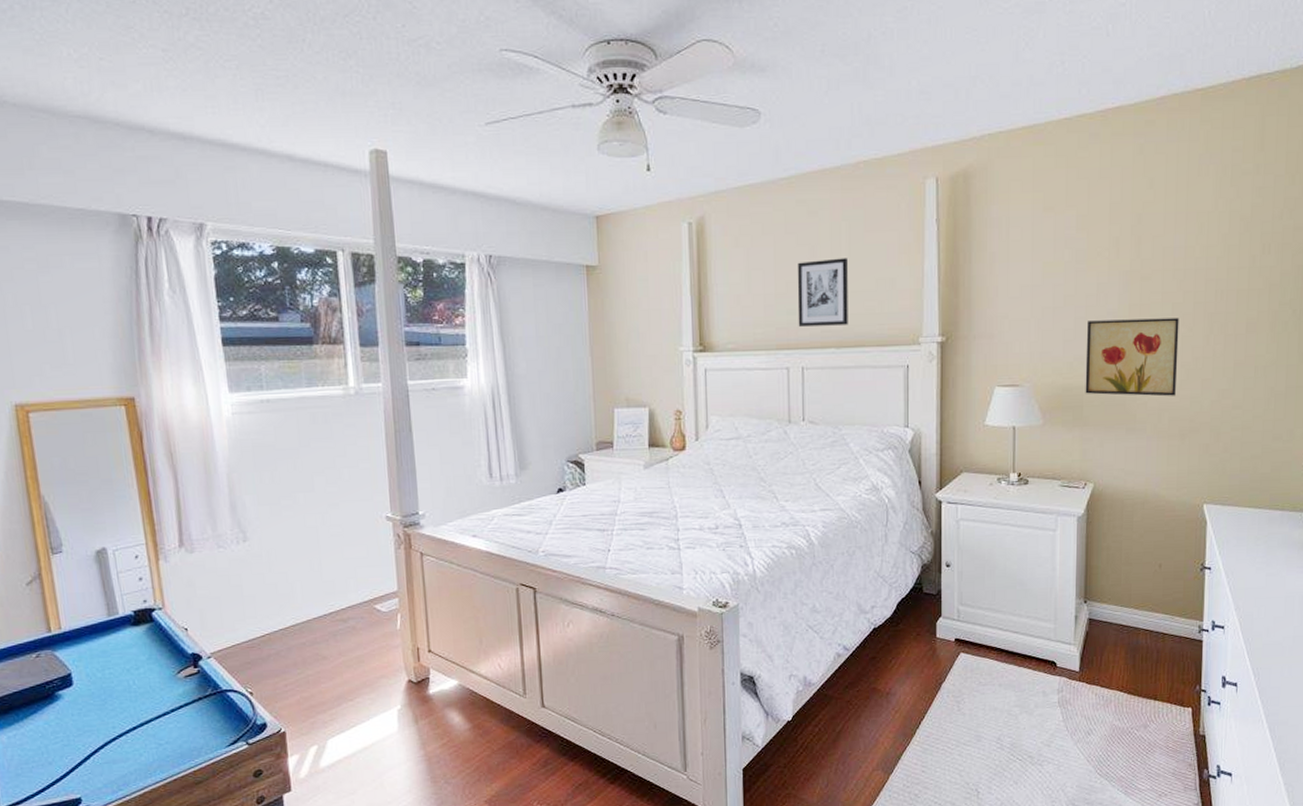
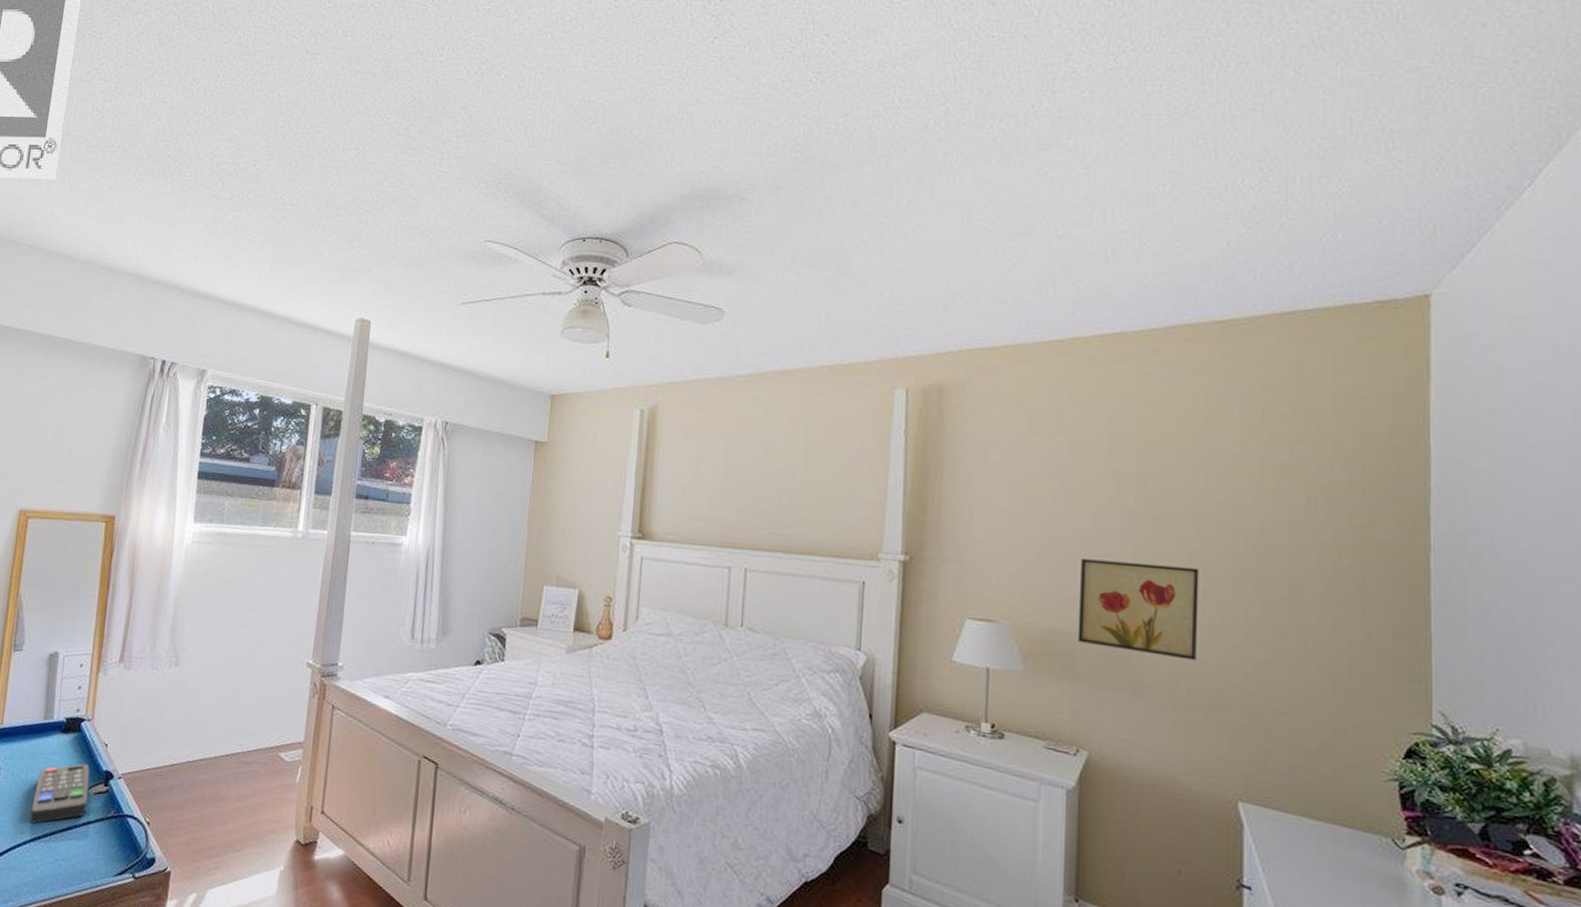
remote control: none [117,651,181,717] -> present [29,763,90,824]
wall art: present [797,258,848,327] -> none [744,459,804,530]

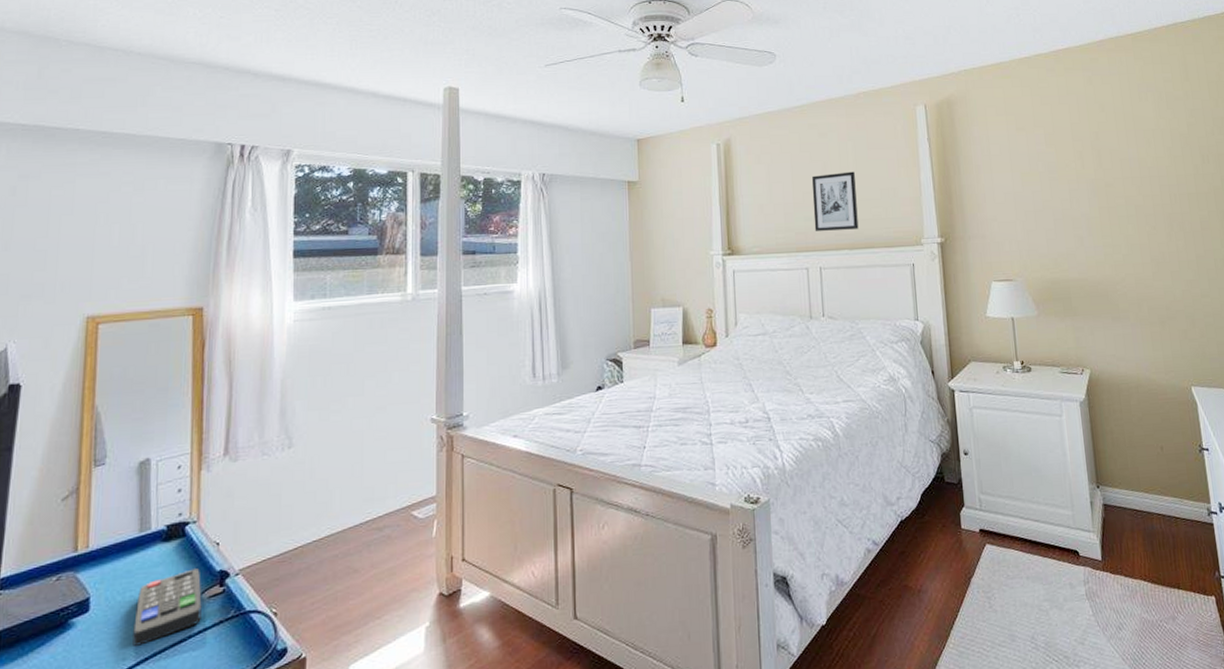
wall art: none [744,459,804,530] -> present [812,171,859,231]
wall art: present [1077,558,1199,661] -> none [1065,218,1150,287]

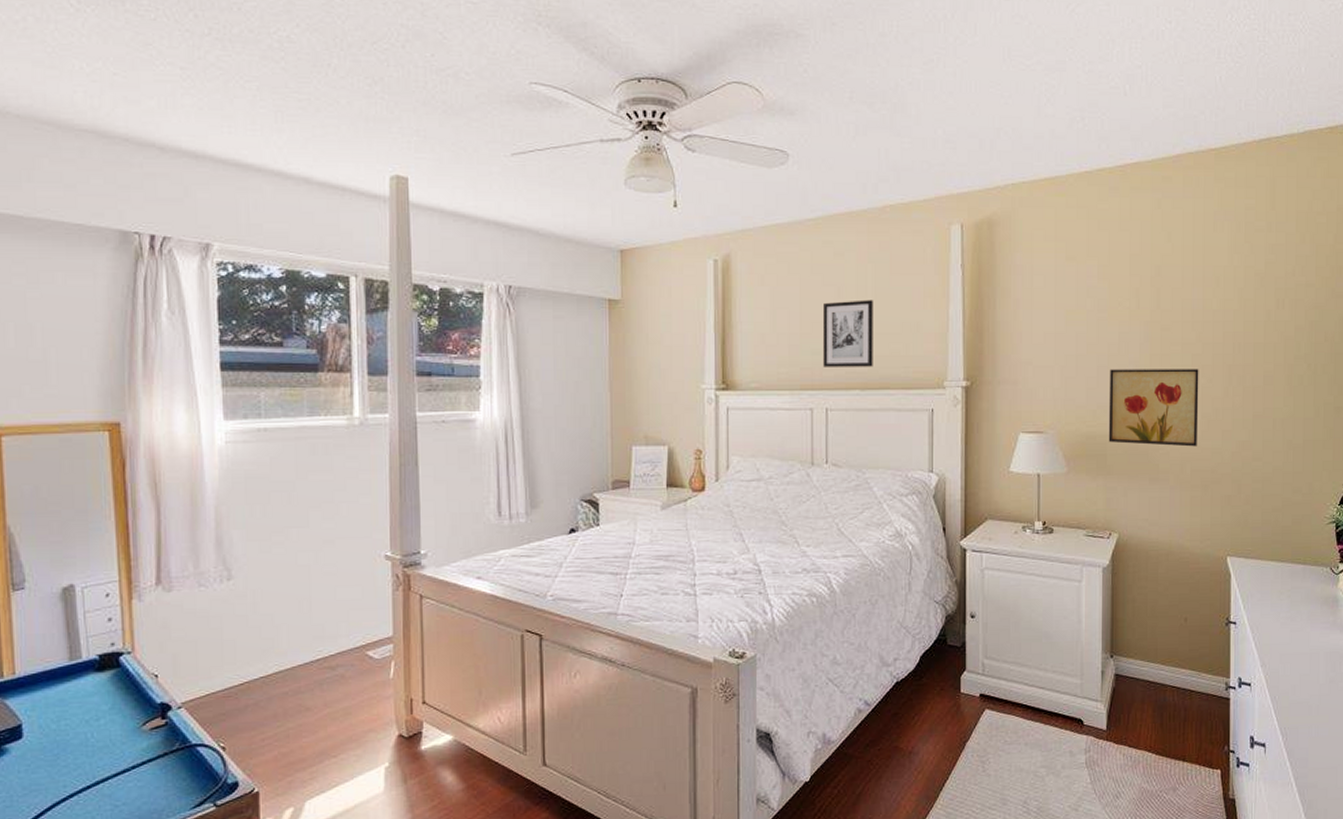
remote control: present [133,568,202,646] -> none [72,700,144,774]
wall art: none [1065,218,1150,287] -> present [1108,369,1199,447]

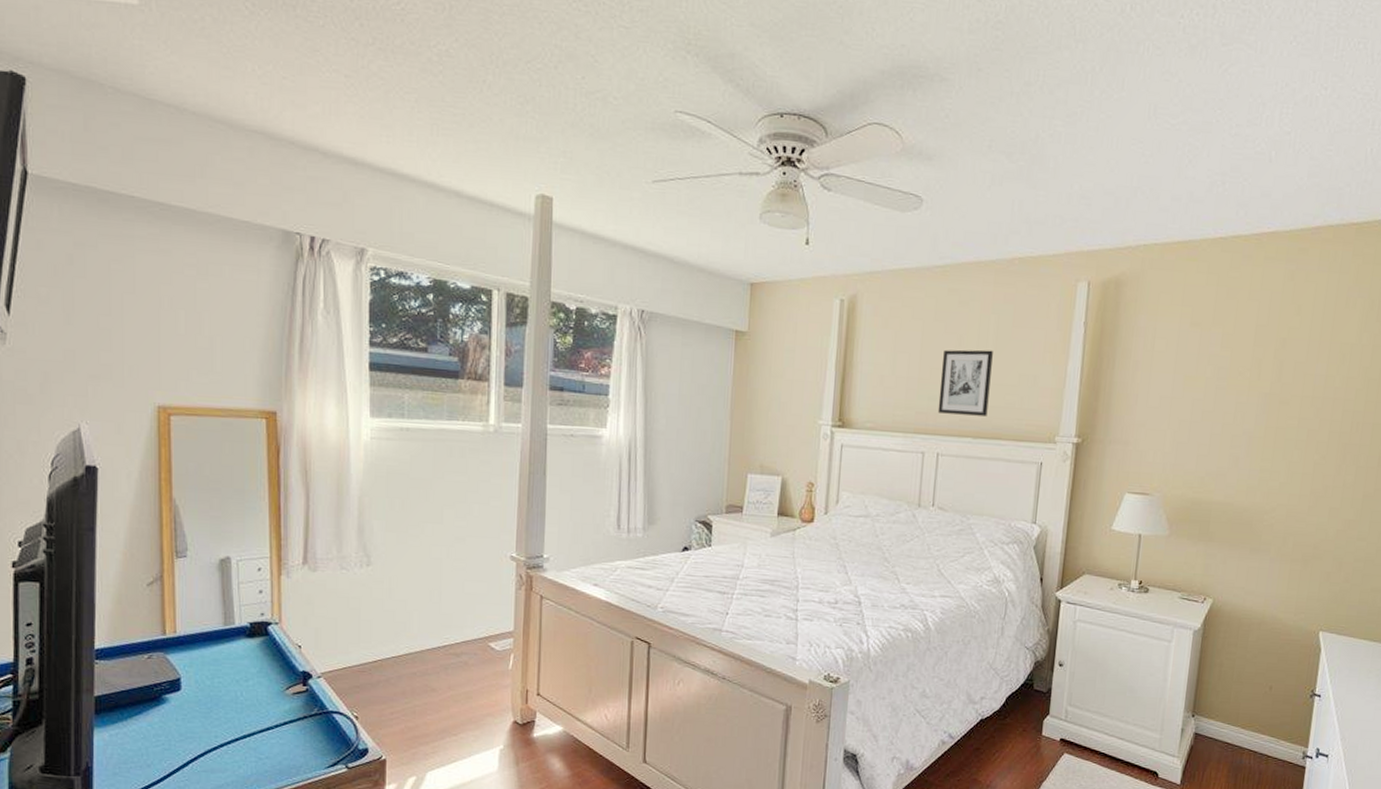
wall art: present [1108,369,1199,447] -> none [1213,438,1314,521]

